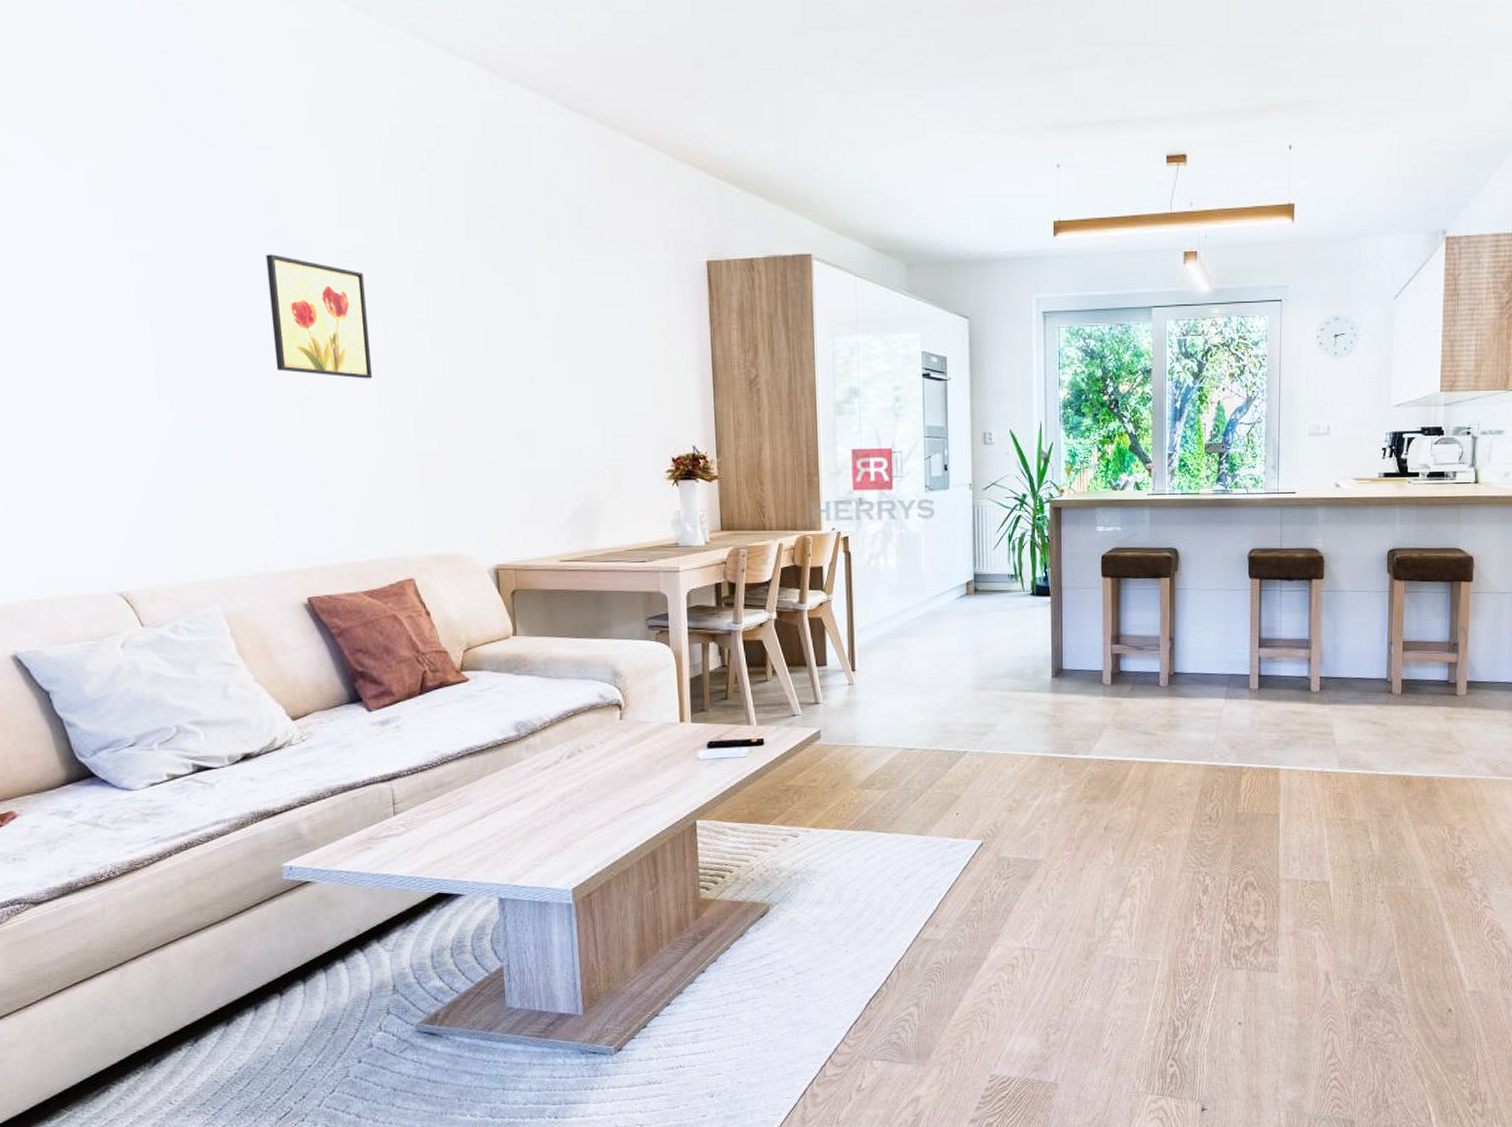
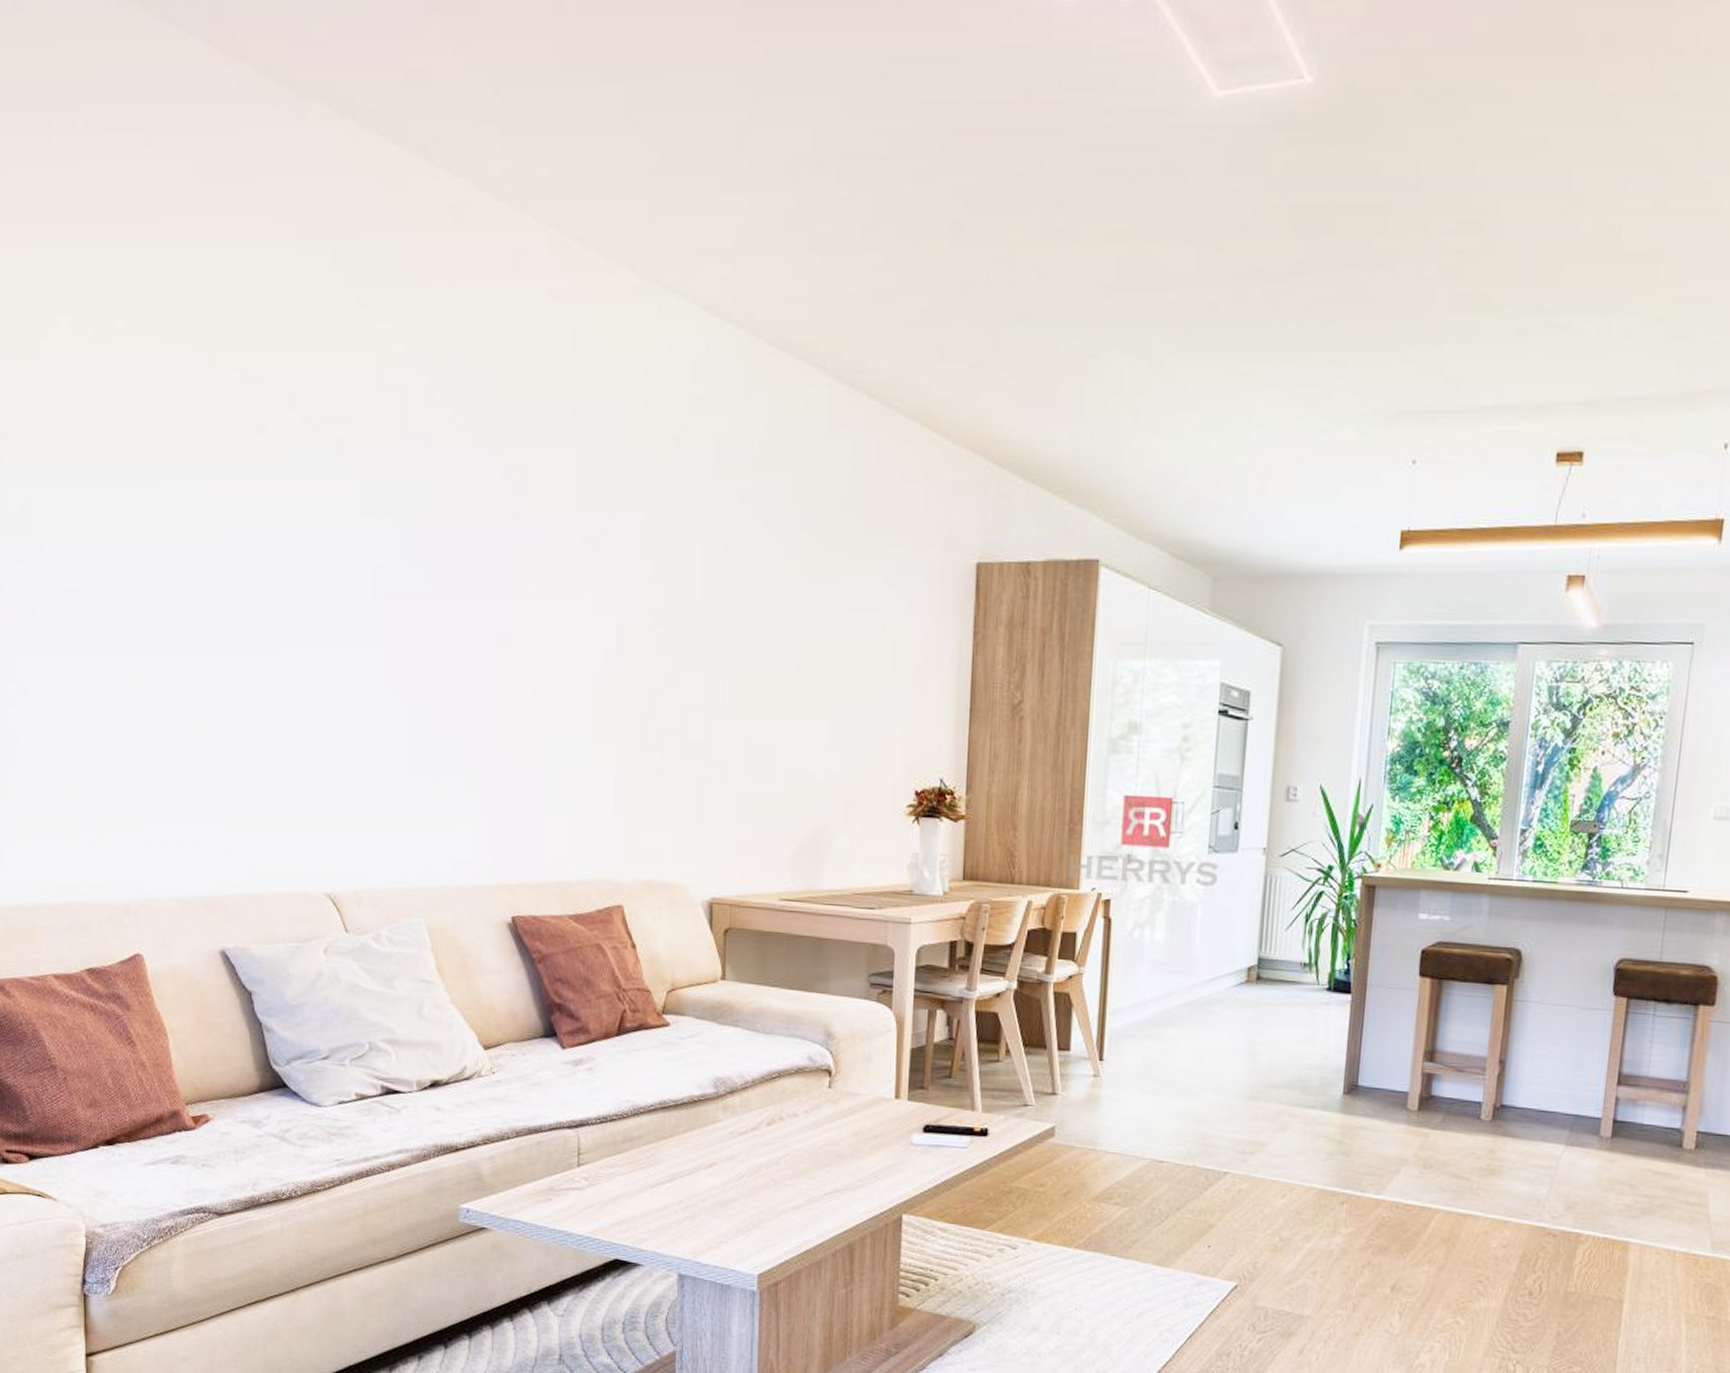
wall art: present [265,254,373,379] -> none [503,536,602,679]

